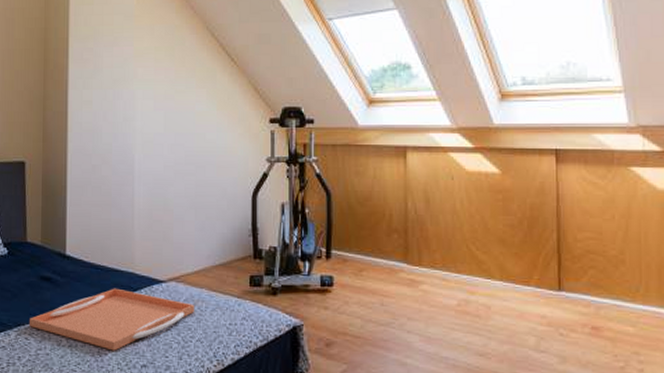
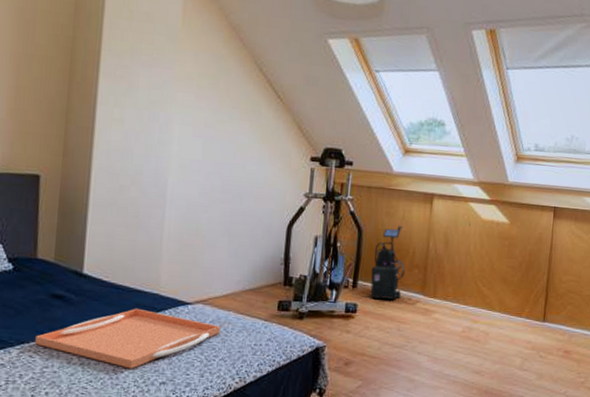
vacuum cleaner: none [345,185,383,270] -> present [370,225,406,300]

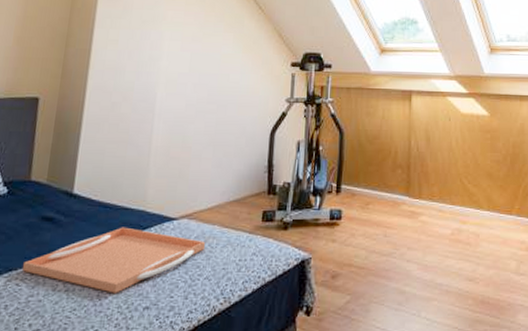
vacuum cleaner: present [370,225,406,300] -> none [354,124,389,204]

